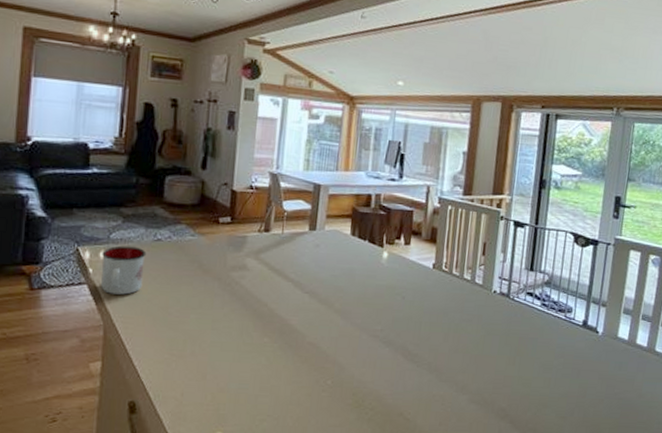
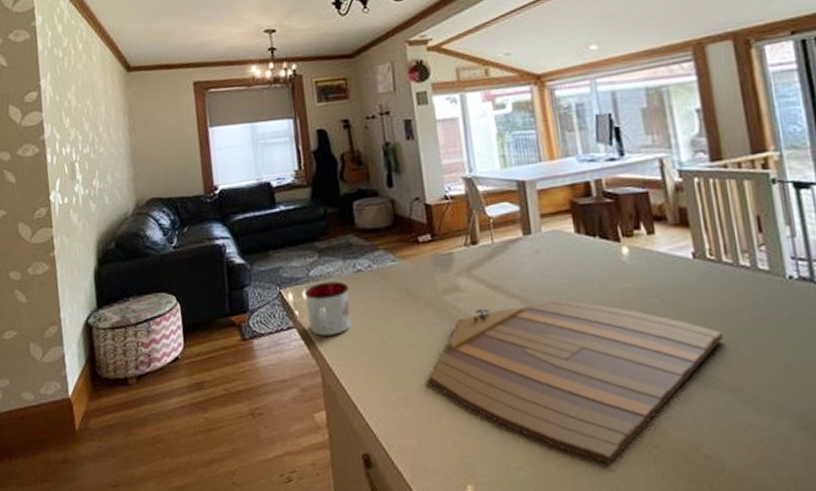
cutting board: none [203,287,439,421] -> present [429,299,723,465]

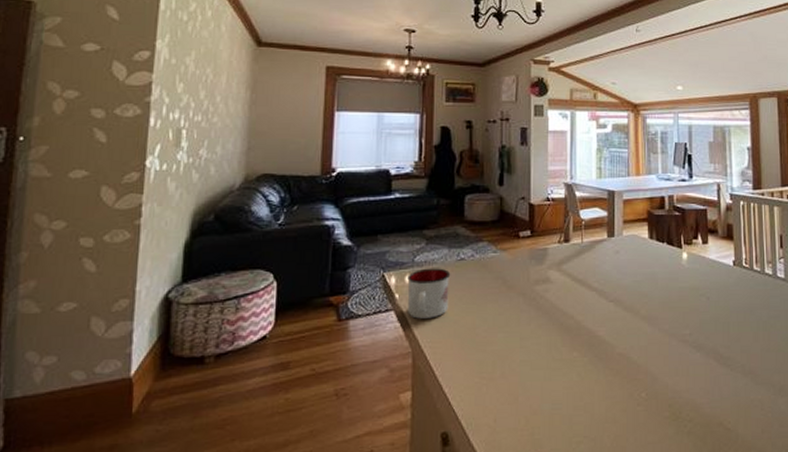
cutting board: present [429,299,723,465] -> none [512,294,748,437]

